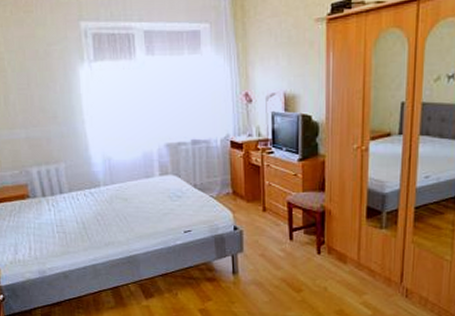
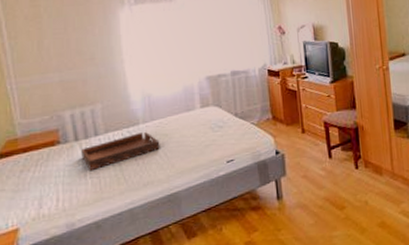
serving tray: none [48,194,120,225] -> present [81,131,160,170]

